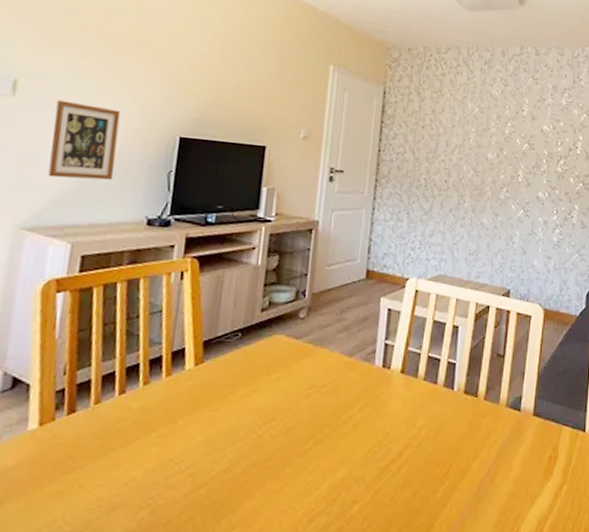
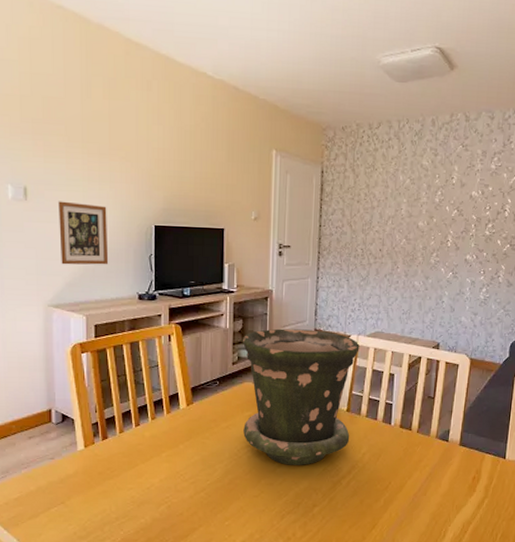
flower pot: none [267,267,419,446] -> present [242,328,360,465]

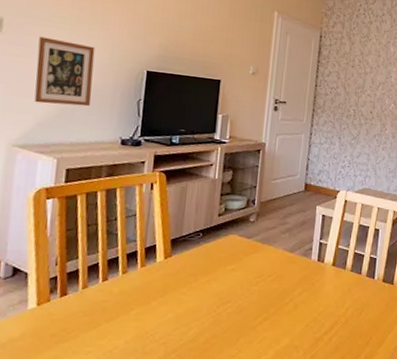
flower pot: present [242,328,360,465] -> none [224,181,348,322]

